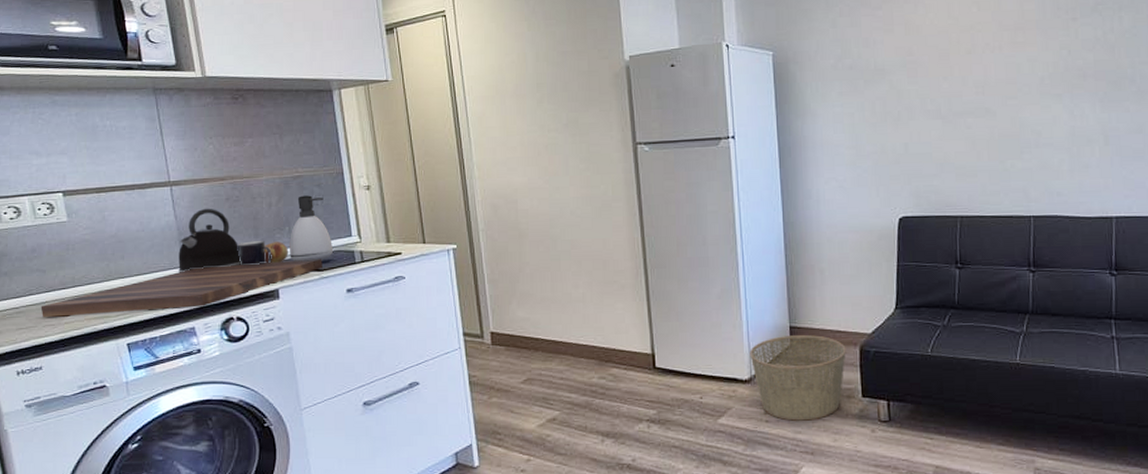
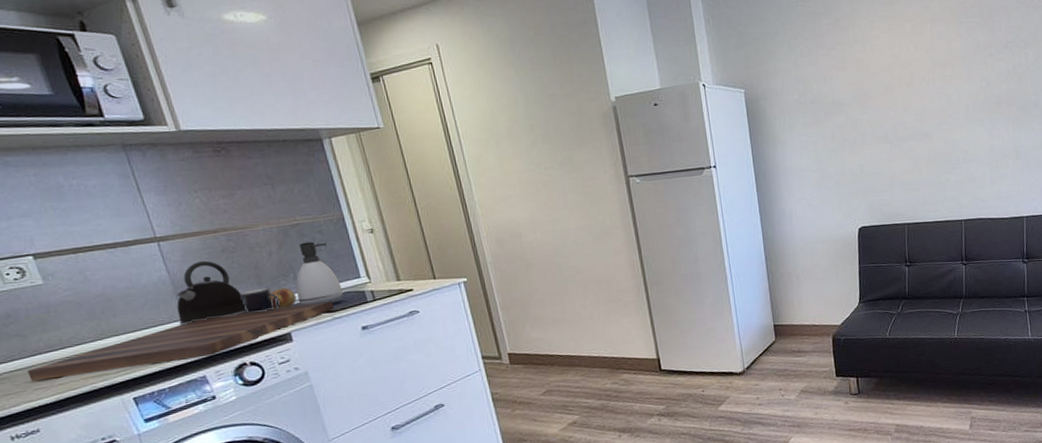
basket: present [749,334,846,421] -> none [741,330,822,402]

